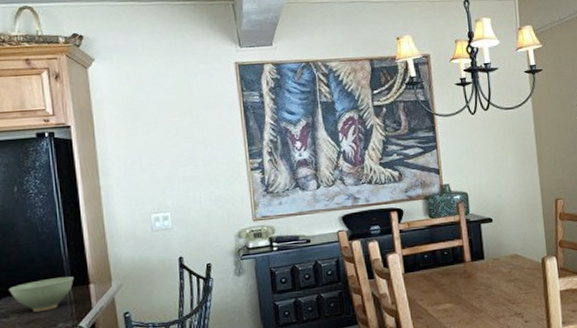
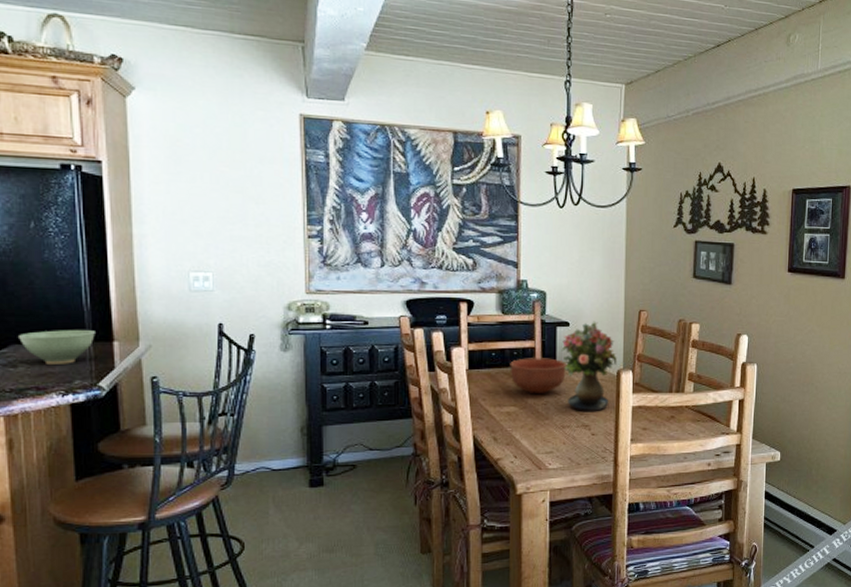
bowl: none [442,254,495,289] -> present [510,356,567,395]
bouquet: none [487,214,540,301] -> present [561,321,617,411]

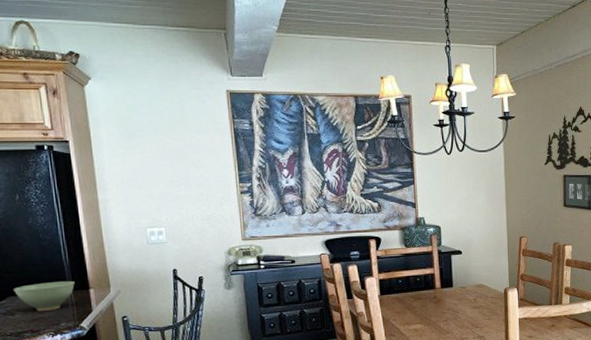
bowl: present [510,356,567,395] -> none [414,281,462,313]
bouquet: present [561,321,617,411] -> none [456,248,504,325]

